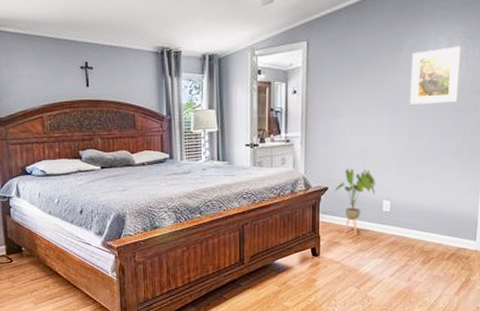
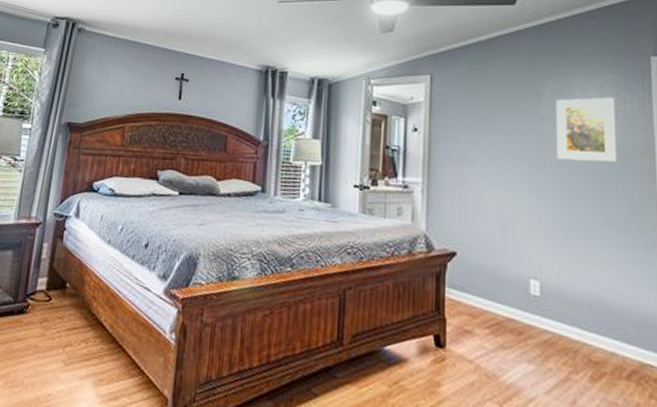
house plant: present [334,169,375,236] -> none [465,231,518,325]

